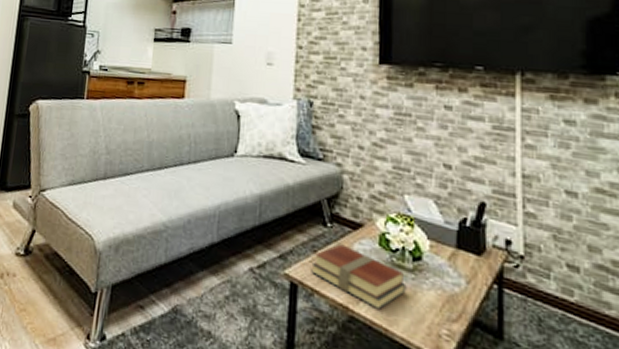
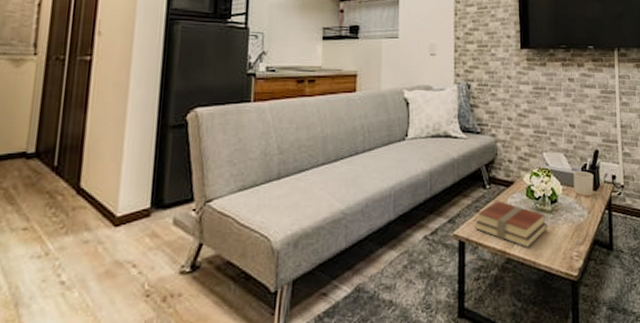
mug: none [446,224,477,261] -> present [573,170,594,196]

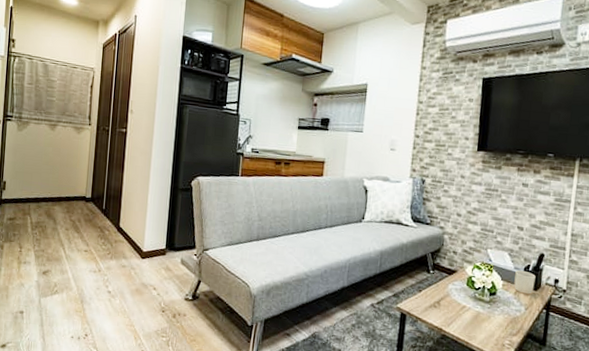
books: present [475,201,548,249] -> none [416,285,484,330]

